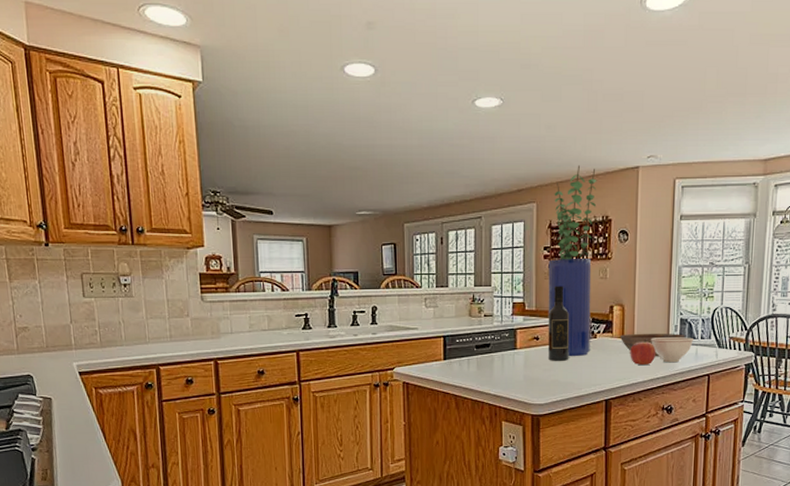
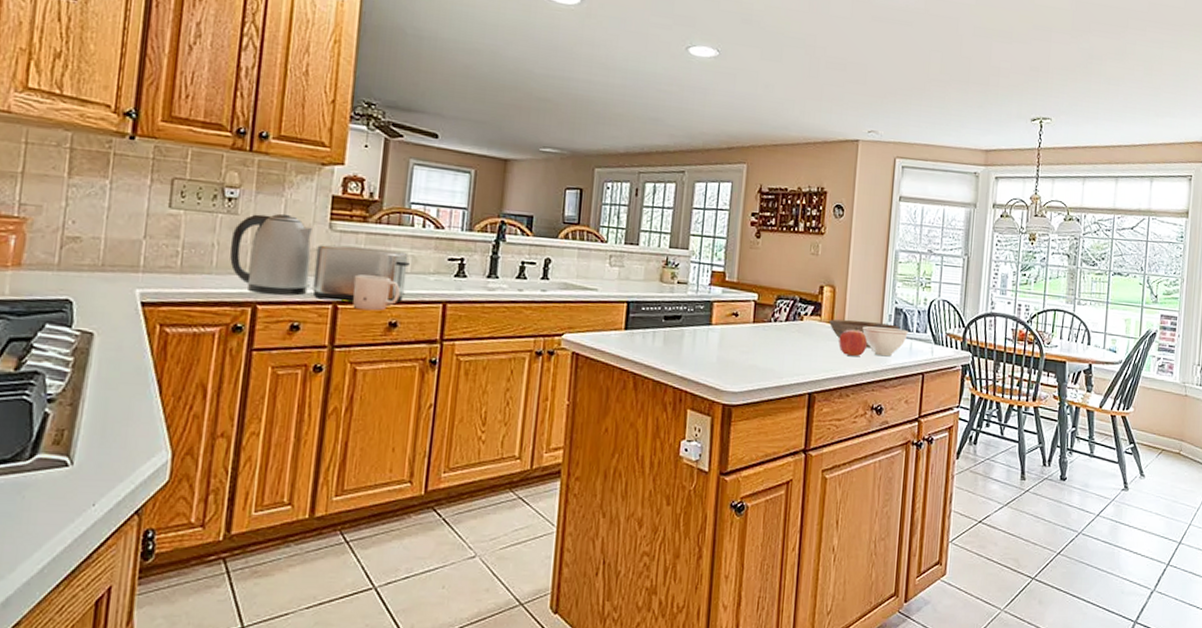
kettle: none [131,292,194,358] -> present [229,213,312,296]
toaster: none [195,312,267,358] -> present [312,244,411,302]
mug: none [226,335,263,363] -> present [352,274,400,311]
vase: present [548,165,597,357] -> none [750,130,814,340]
wine bottle: present [548,286,570,362] -> none [747,257,775,345]

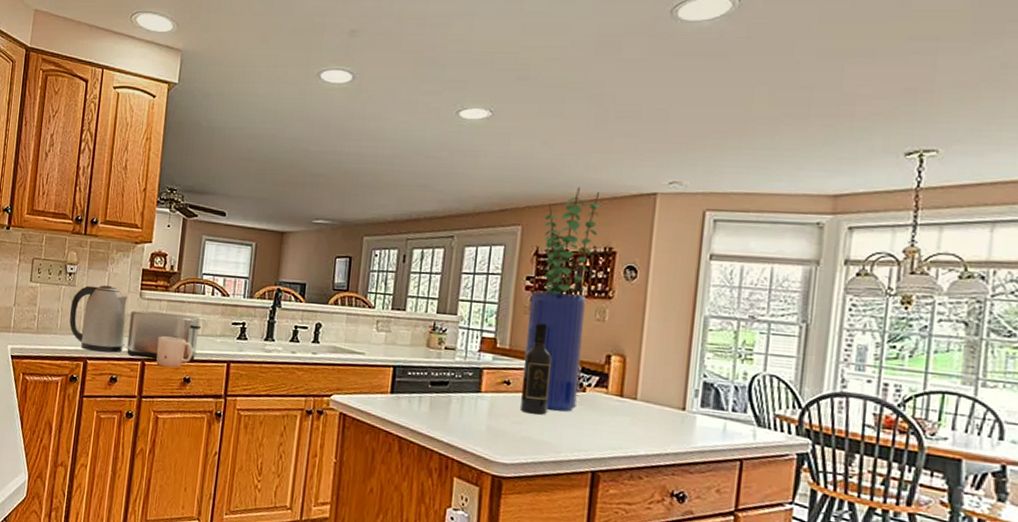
wine bottle: none [747,257,775,345] -> present [520,323,553,416]
vase: none [750,130,814,340] -> present [524,187,601,412]
bowl: present [828,319,899,349] -> none [617,392,709,427]
fruit: present [839,327,867,357] -> none [629,401,666,435]
bowl: present [862,326,908,357] -> none [660,401,721,438]

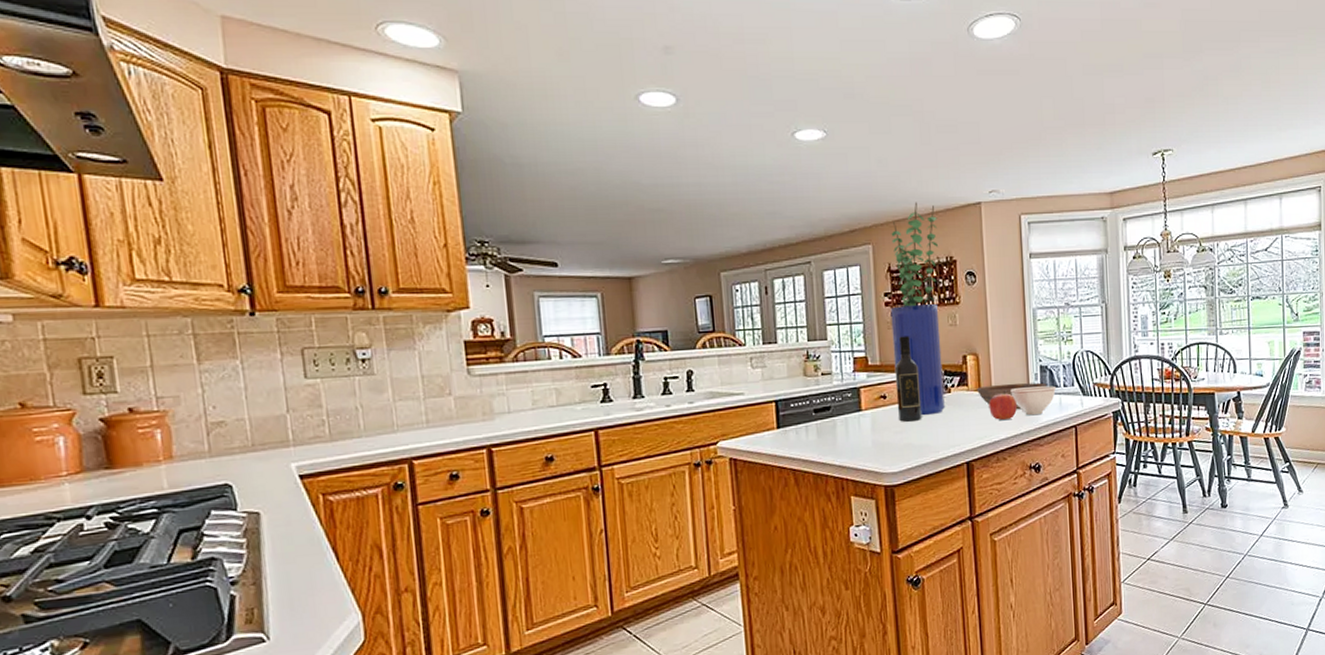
kettle: present [69,285,127,353] -> none [373,366,459,450]
toaster: present [127,310,202,361] -> none [459,386,555,446]
mug: present [156,336,193,368] -> none [502,413,551,450]
bowl: none [617,392,709,427] -> present [976,382,1047,410]
fruit: none [629,401,666,435] -> present [989,390,1017,421]
bowl: none [660,401,721,438] -> present [1010,386,1056,416]

